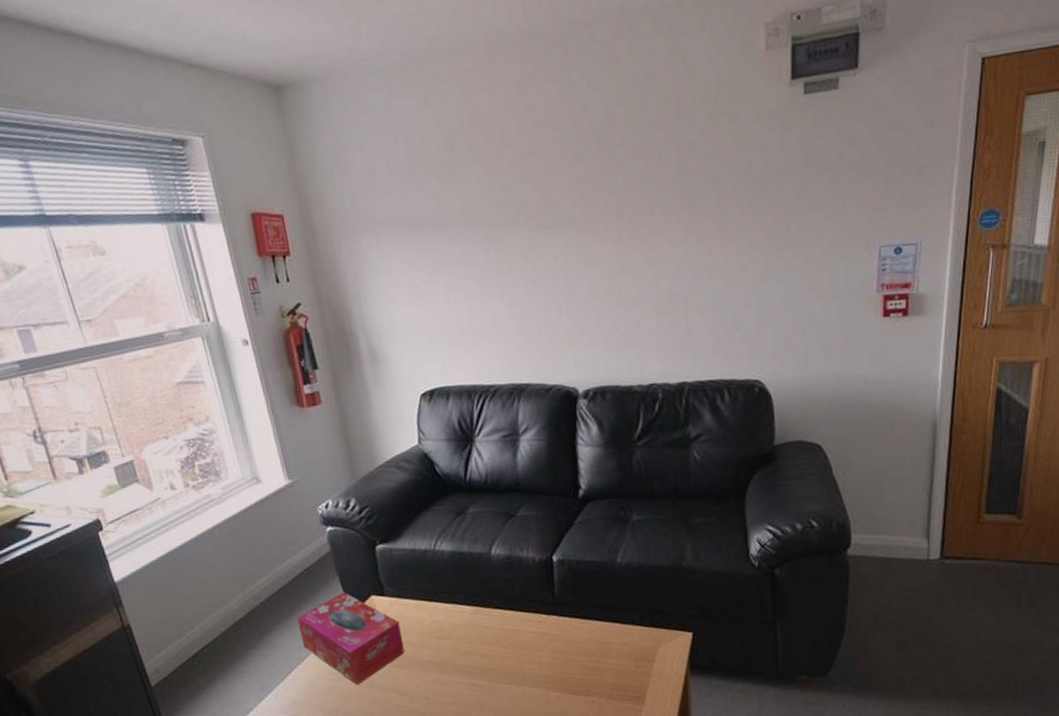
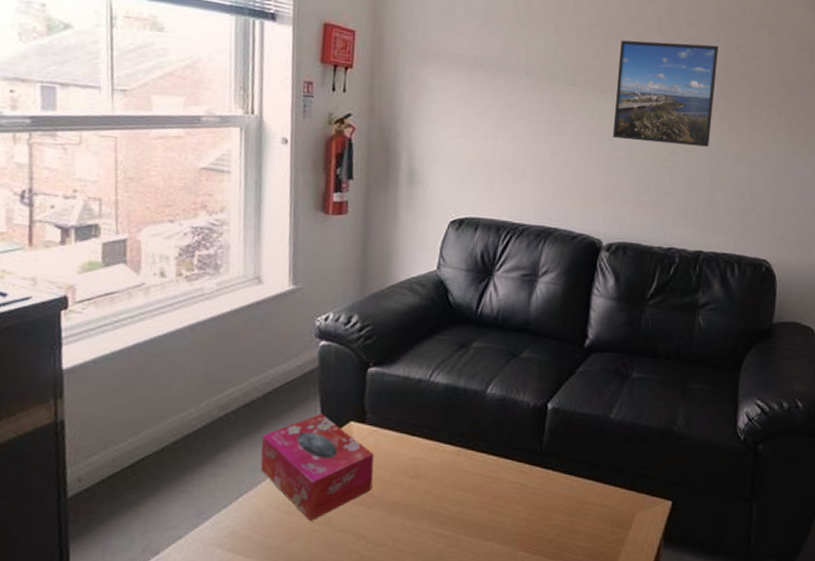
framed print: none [560,148,677,278] -> present [612,40,719,147]

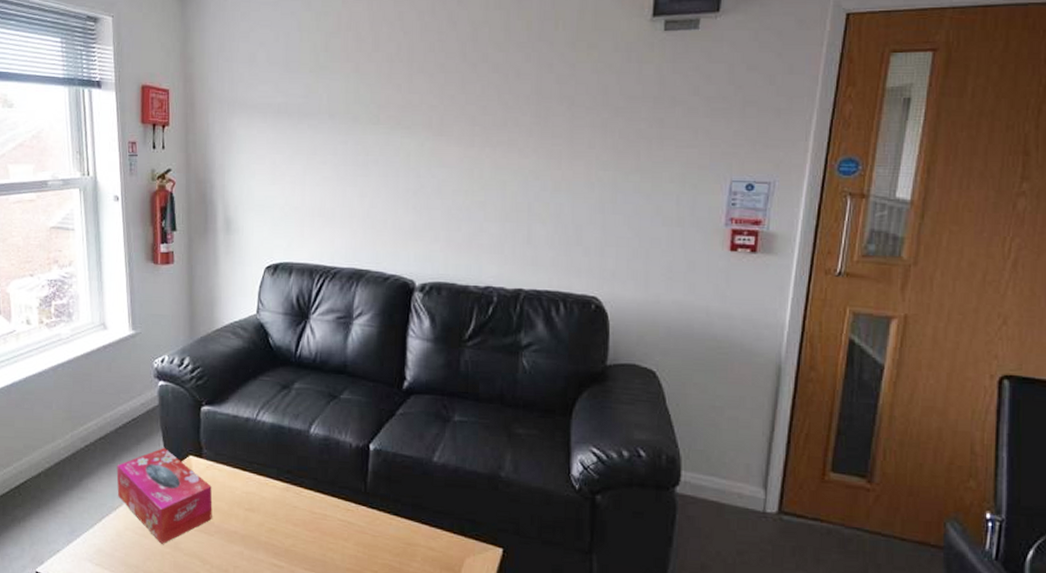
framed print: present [612,40,719,147] -> none [419,67,530,178]

